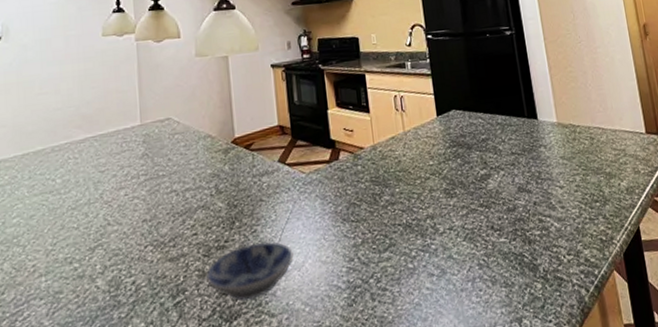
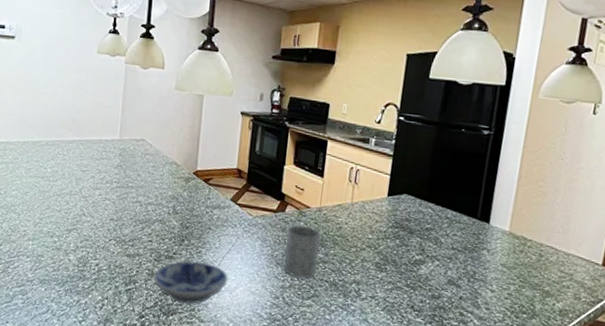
mug: none [345,169,386,230] -> present [284,224,322,278]

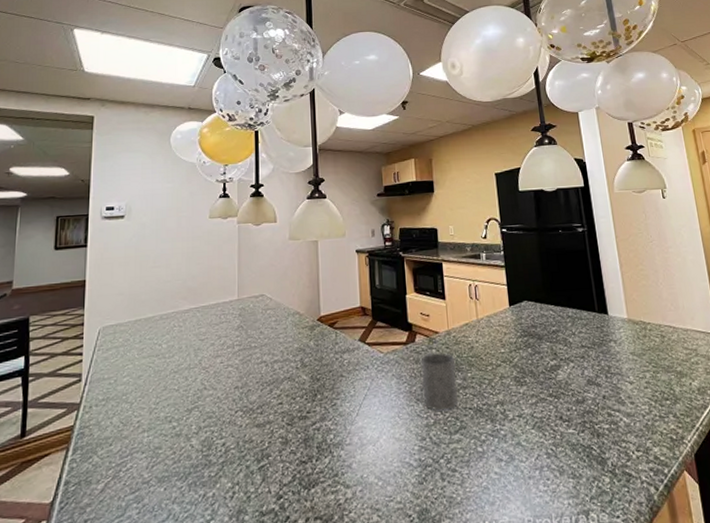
bowl: present [154,261,229,305] -> none [289,415,369,471]

